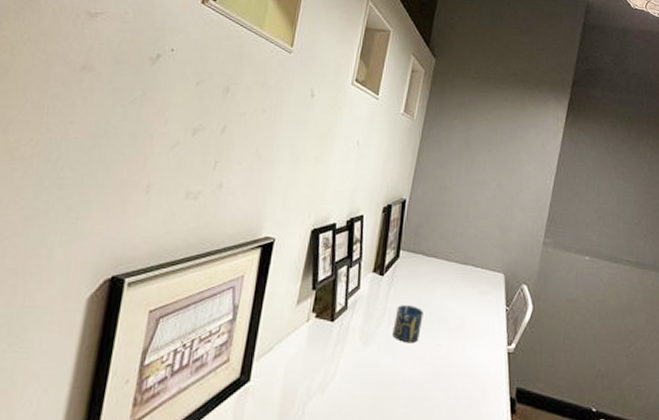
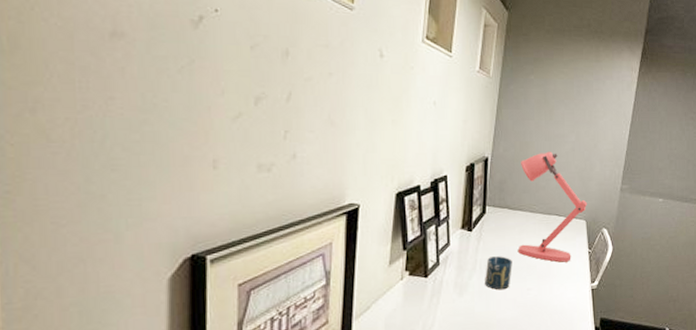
desk lamp: none [431,197,507,319] -> present [519,151,588,262]

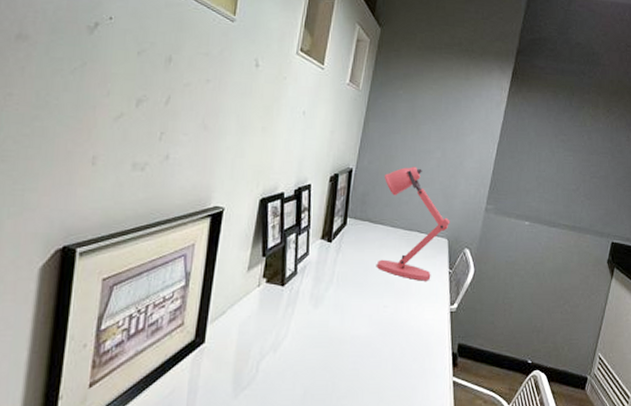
cup: present [485,256,512,289] -> none [341,270,370,304]

